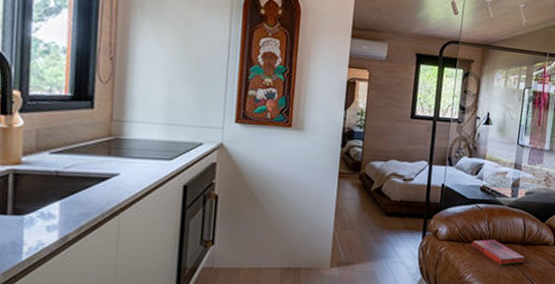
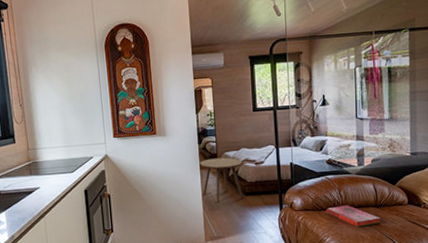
side table: none [336,166,389,222] -> present [199,157,244,204]

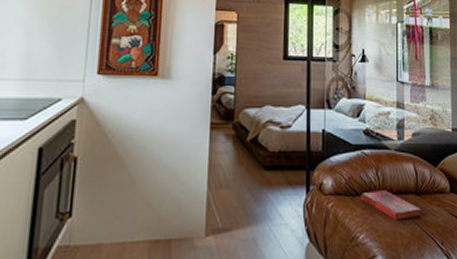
side table: present [199,157,244,204] -> none [209,115,265,180]

